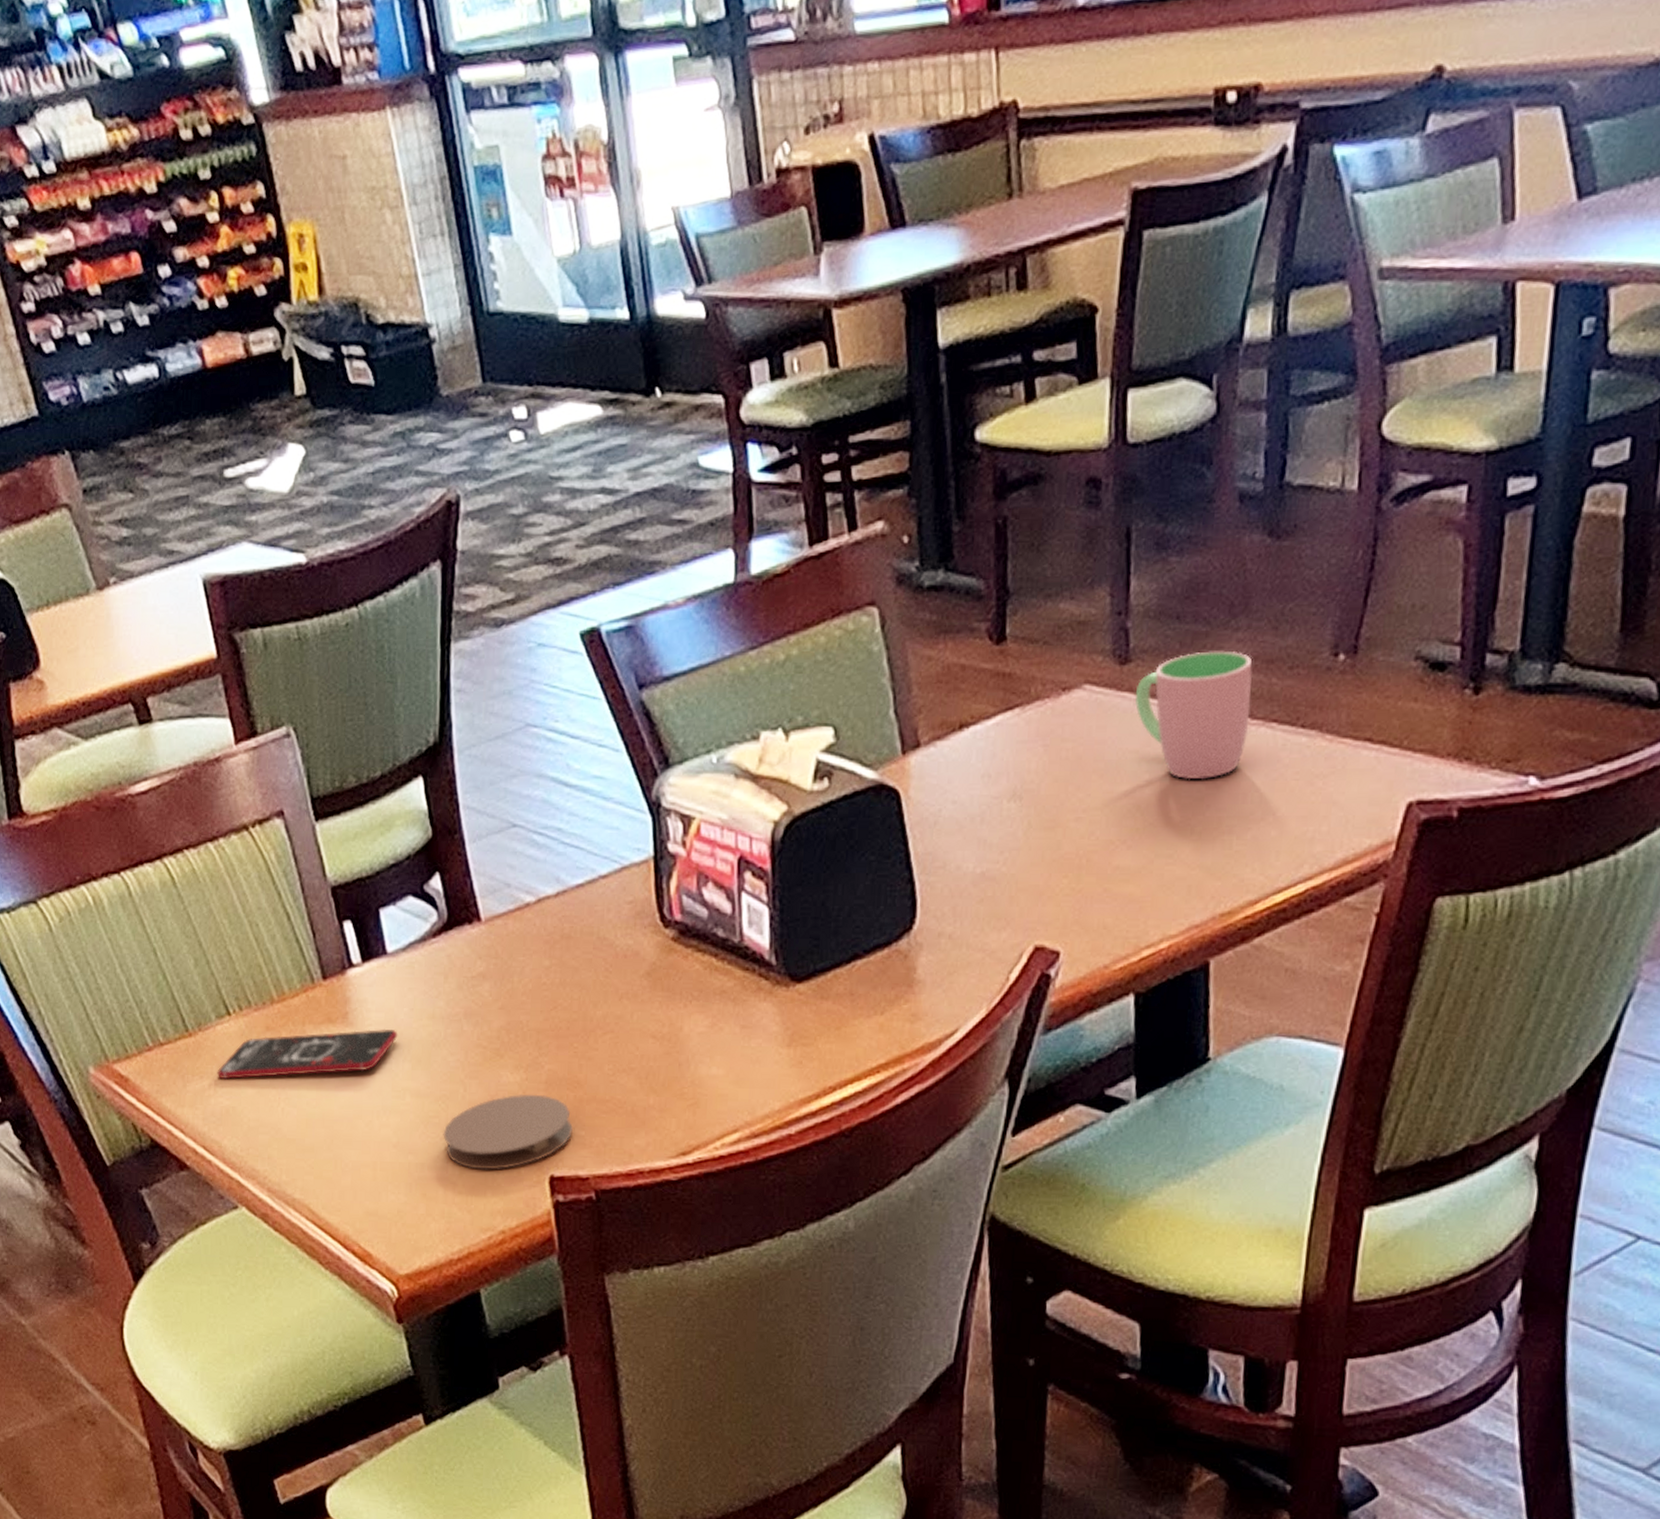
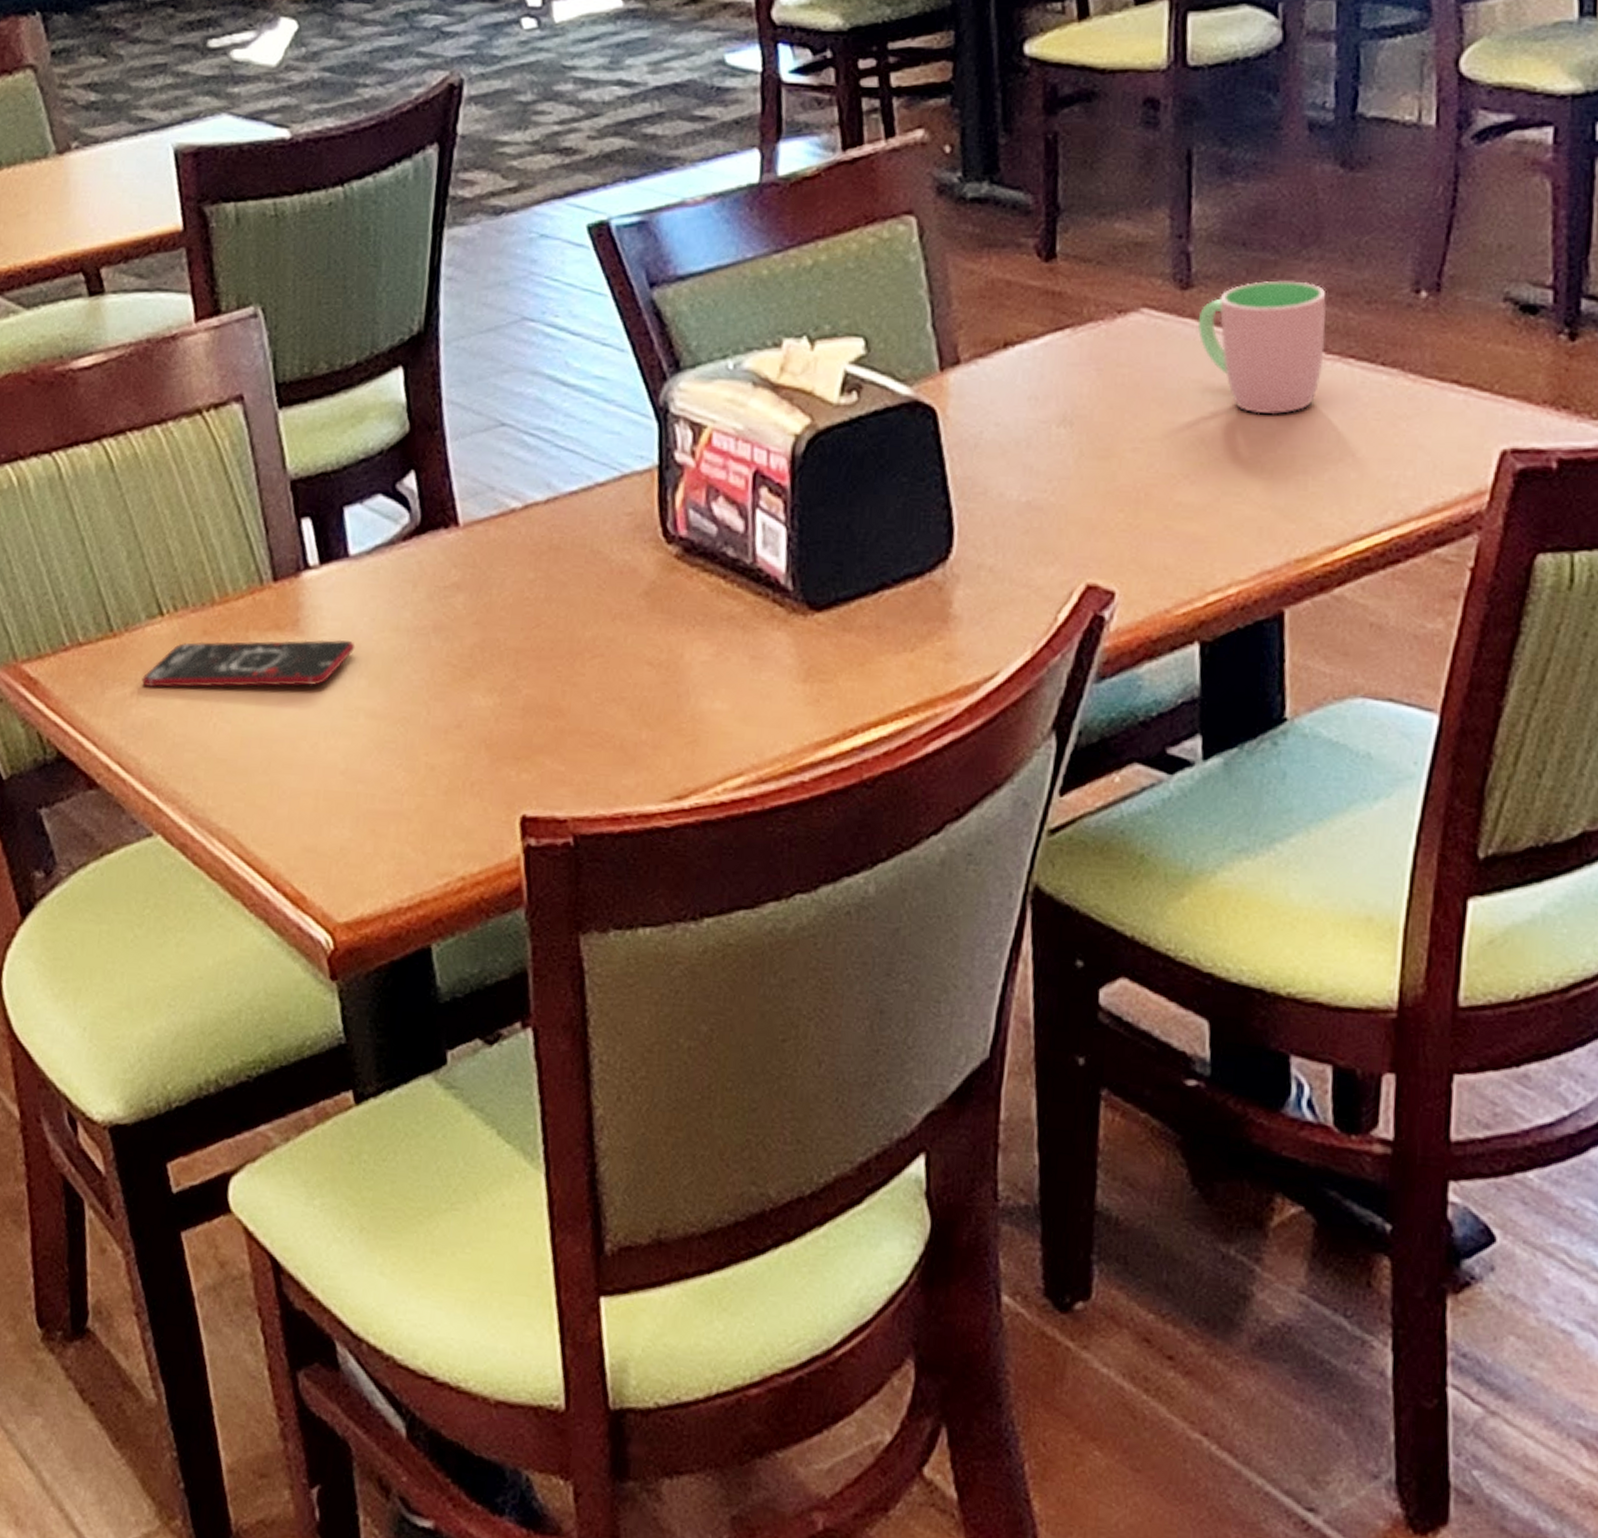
coaster: present [443,1094,573,1170] -> none [399,721,551,806]

